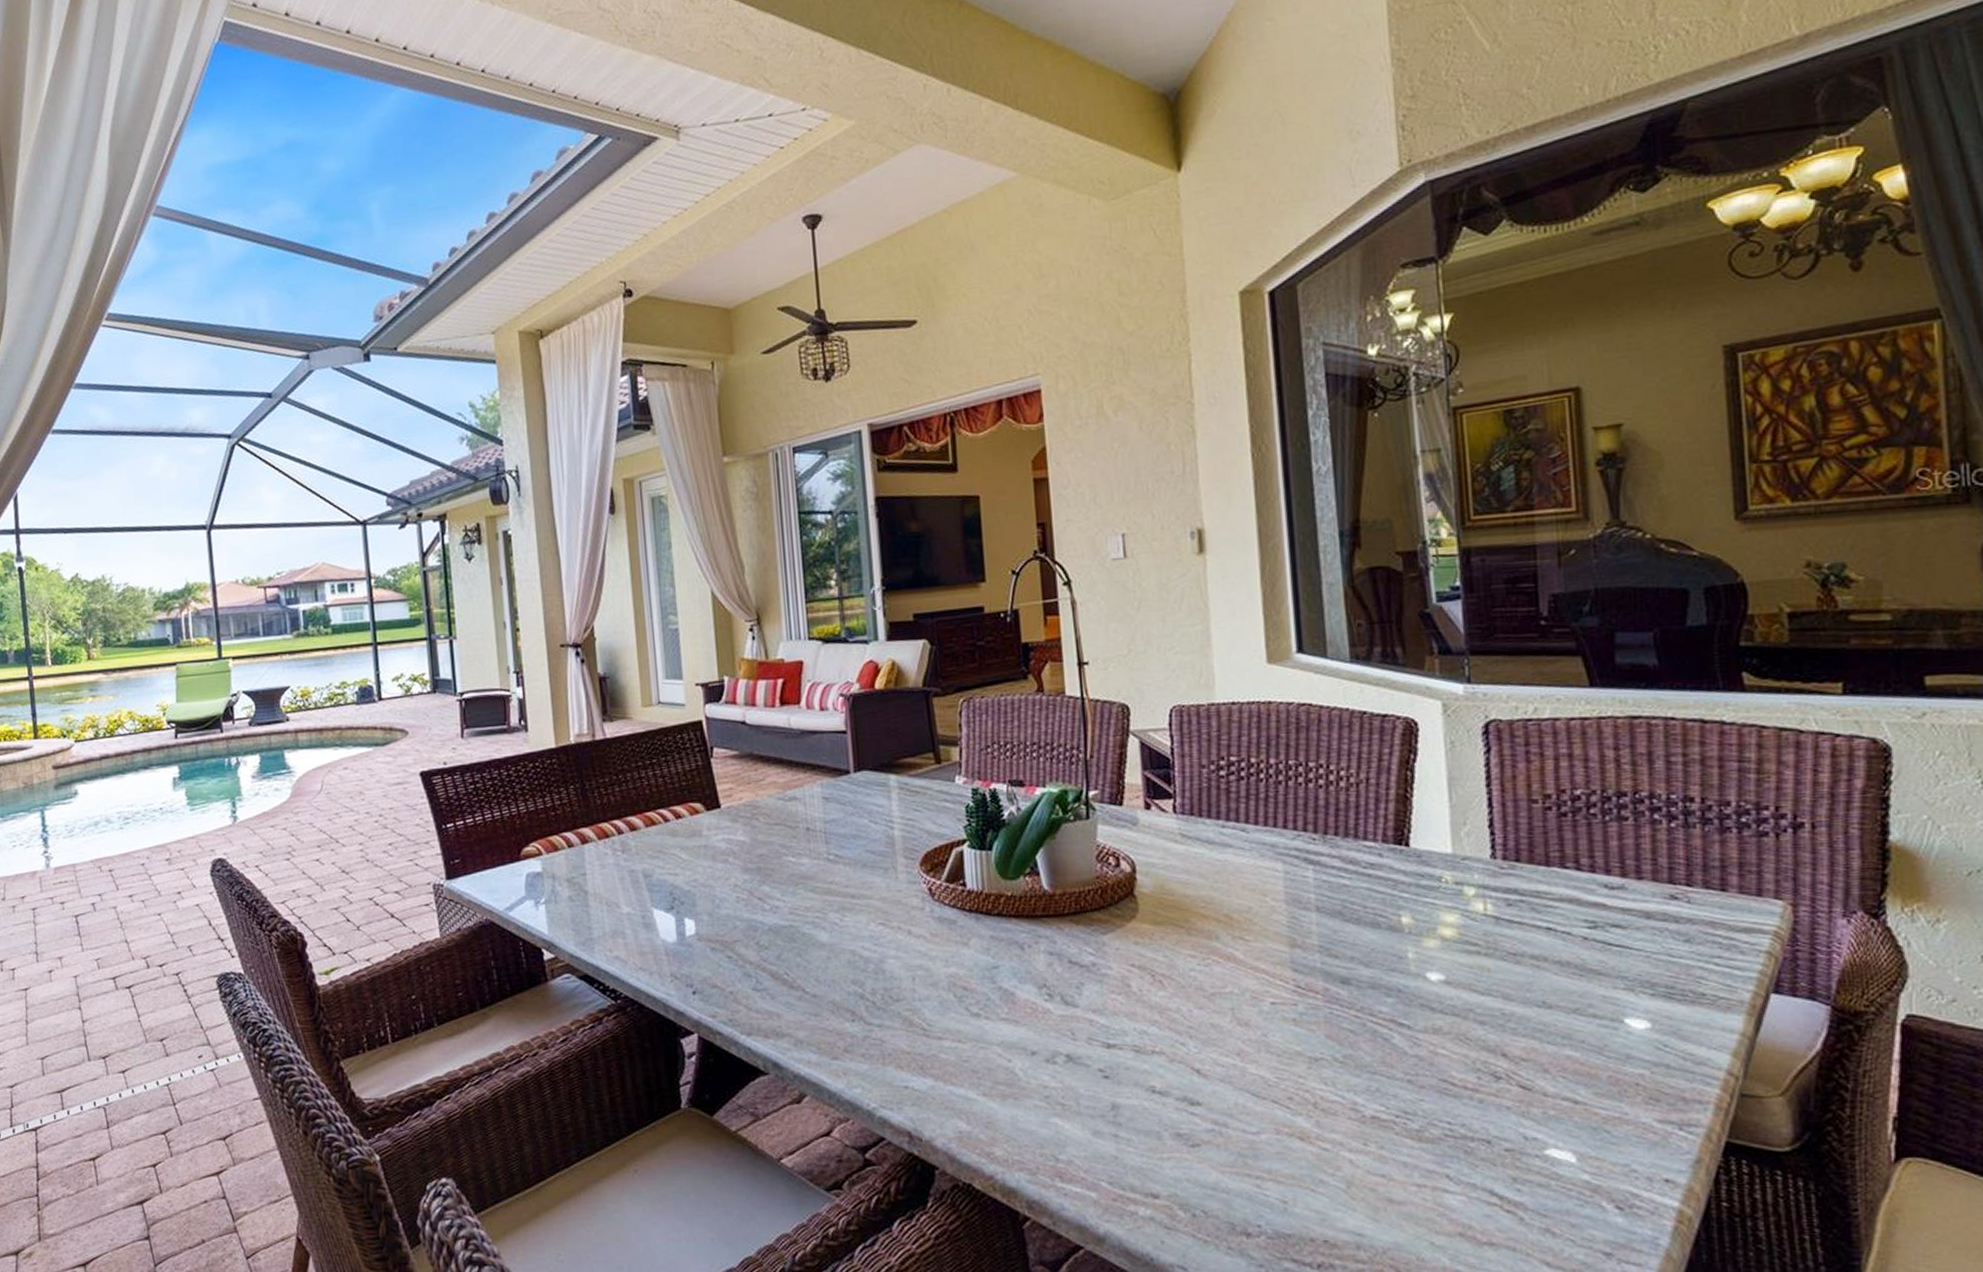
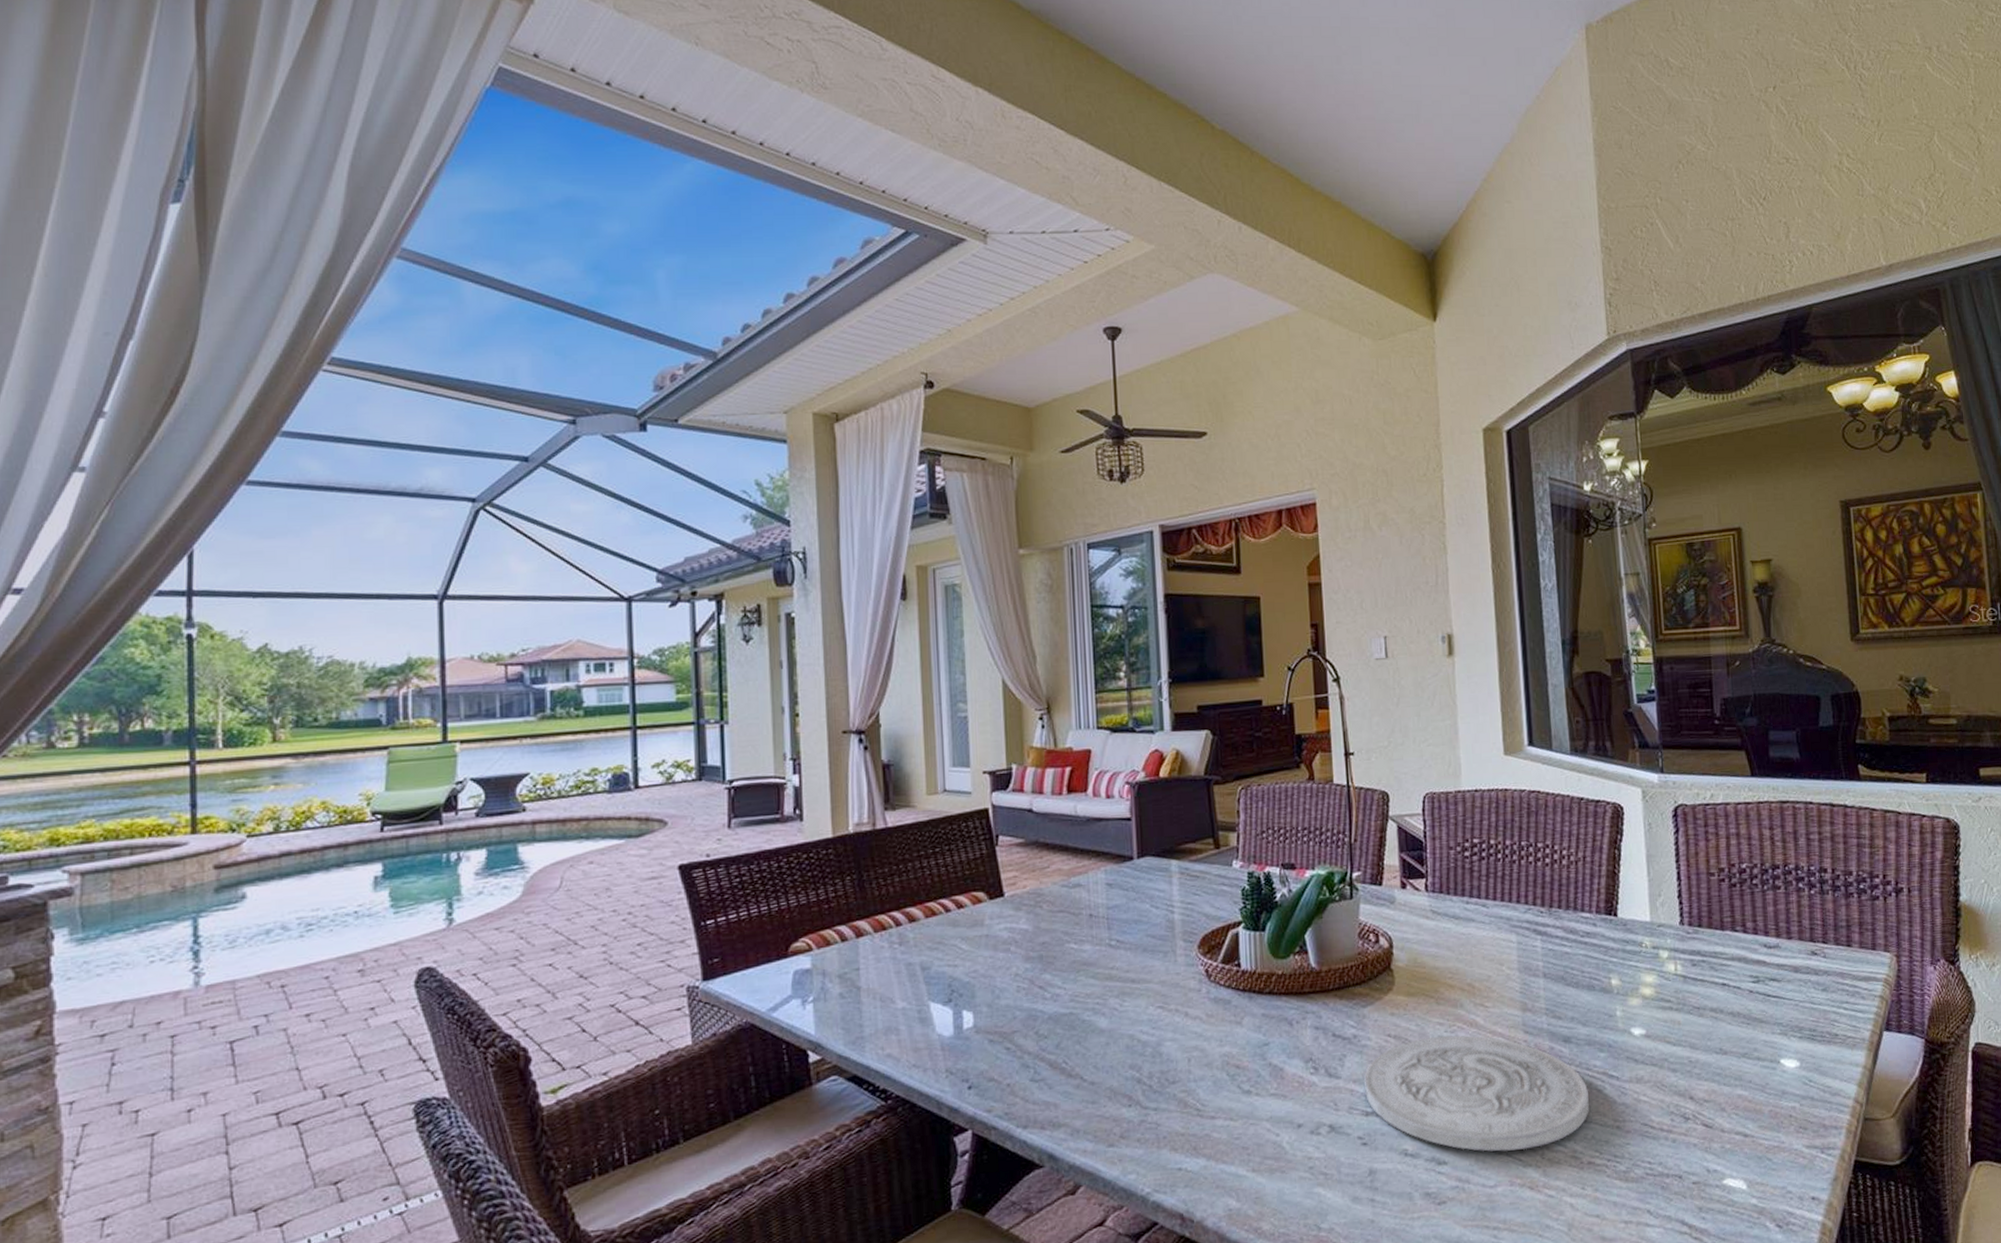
plate: none [1105,968,1373,1098] -> present [1364,1035,1589,1152]

